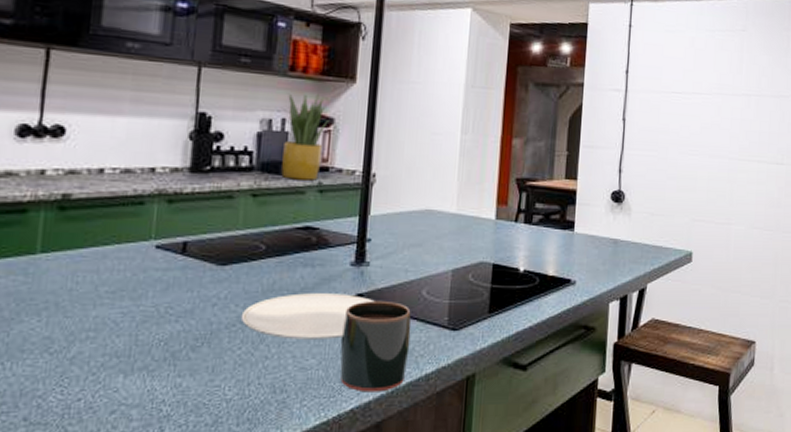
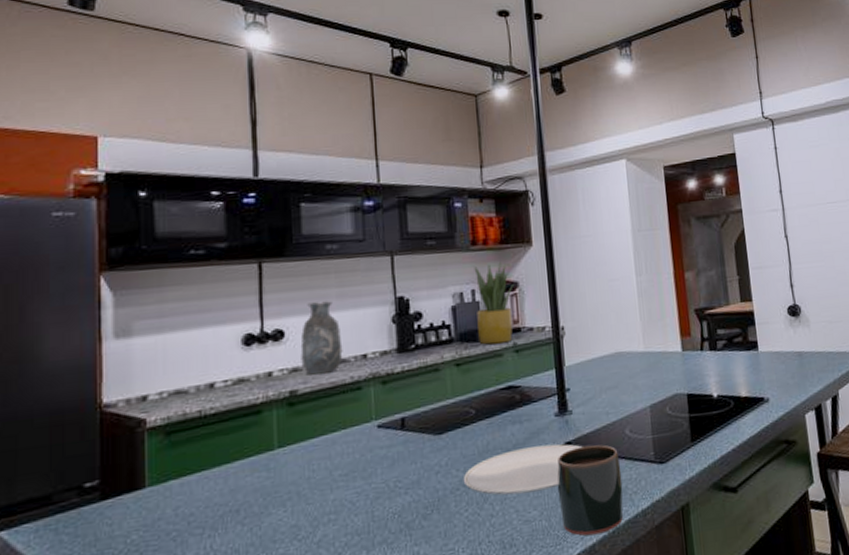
decorative vase: none [79,102,130,181] -> present [300,301,343,375]

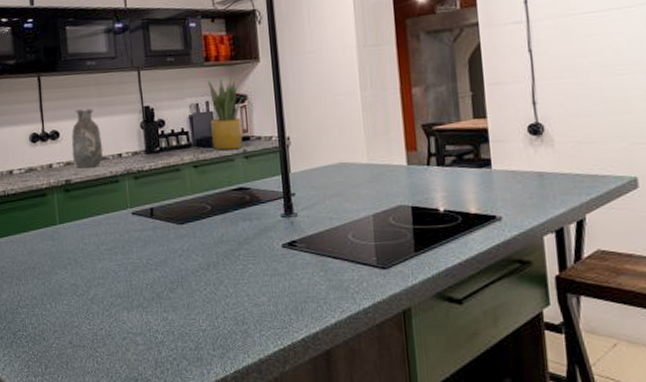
plate: present [463,444,583,496] -> none [201,241,307,281]
mug: present [556,444,624,536] -> none [283,245,346,325]

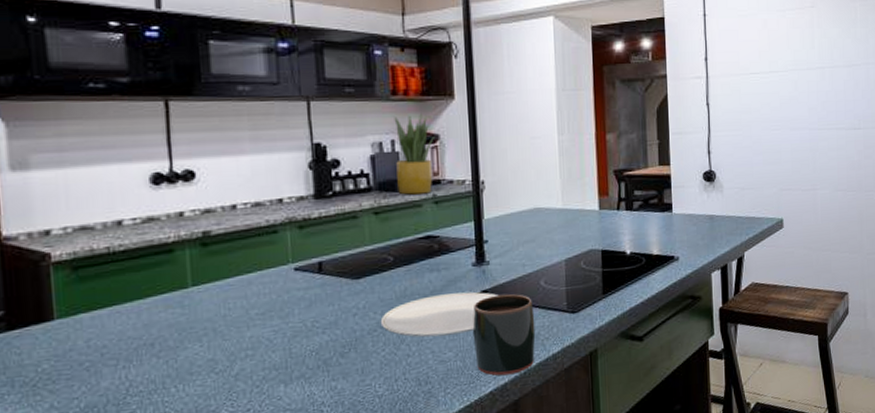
decorative vase: present [71,108,104,168] -> none [212,144,258,217]
plate: none [201,241,307,281] -> present [380,292,499,338]
mug: none [283,245,346,325] -> present [472,294,536,376]

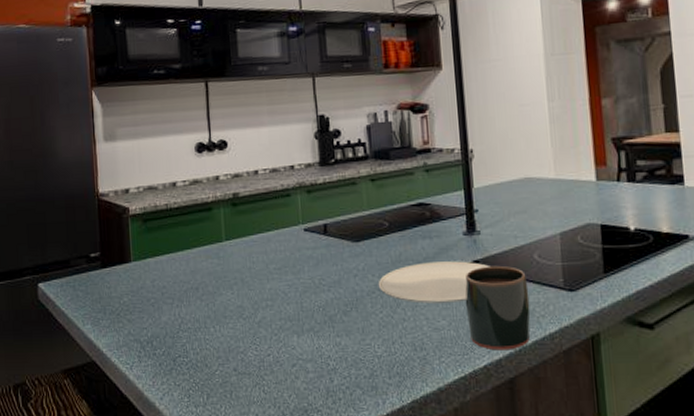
planter: present [394,113,436,195] -> none [386,84,425,163]

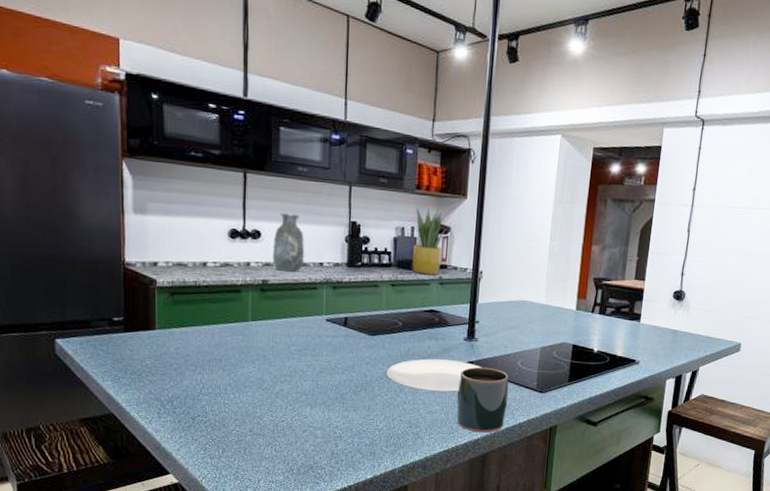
decorative vase: none [240,117,275,181] -> present [272,213,305,272]
planter: none [386,84,425,163] -> present [412,207,448,275]

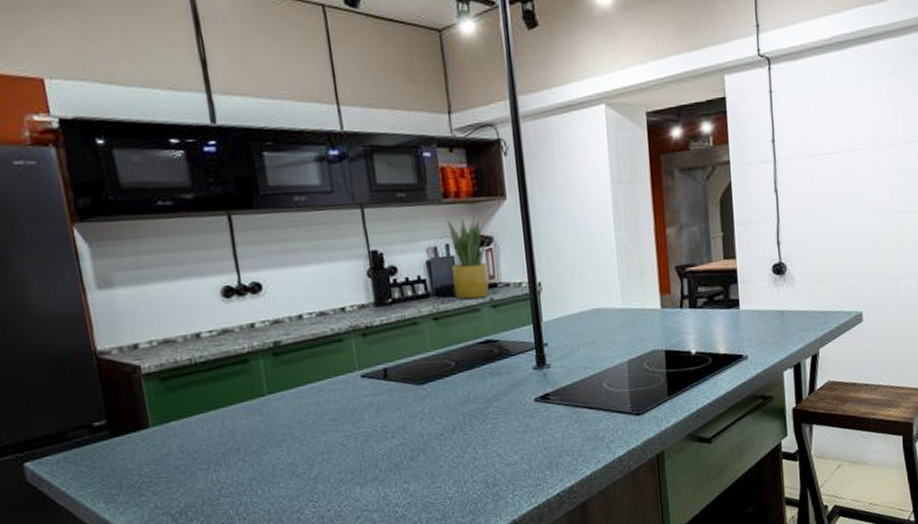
decorative vase: present [272,213,305,272] -> none [278,254,322,327]
plate: present [386,358,482,393] -> none [446,395,561,441]
mug: present [456,367,509,433] -> none [536,397,601,479]

